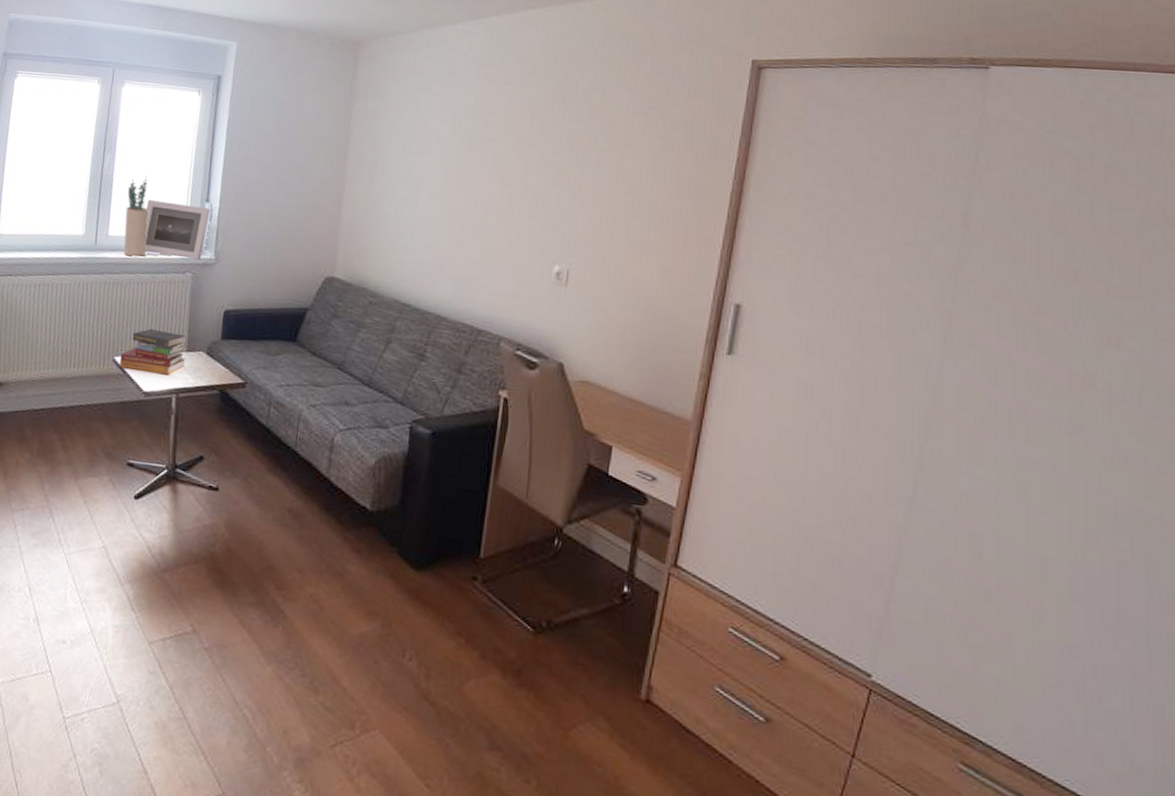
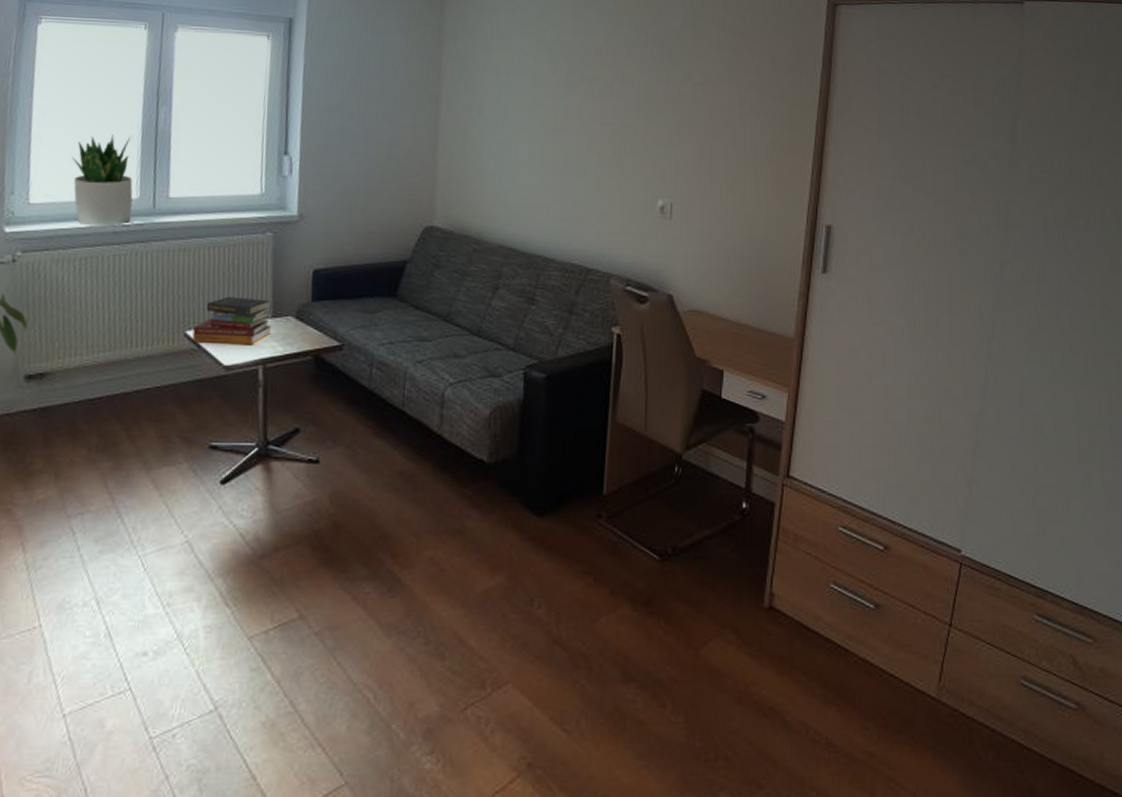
planter: none [33,177,81,259] -> present [71,134,133,227]
vase: present [123,176,149,258] -> none [188,130,218,220]
picture frame: present [144,199,211,260] -> none [213,154,290,217]

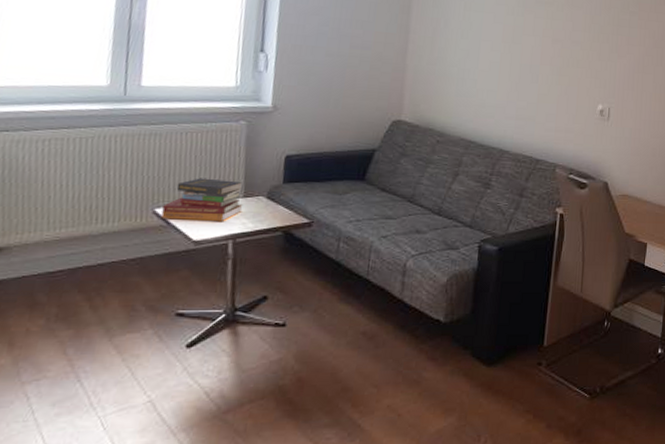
planter: present [71,134,133,227] -> none [37,25,103,111]

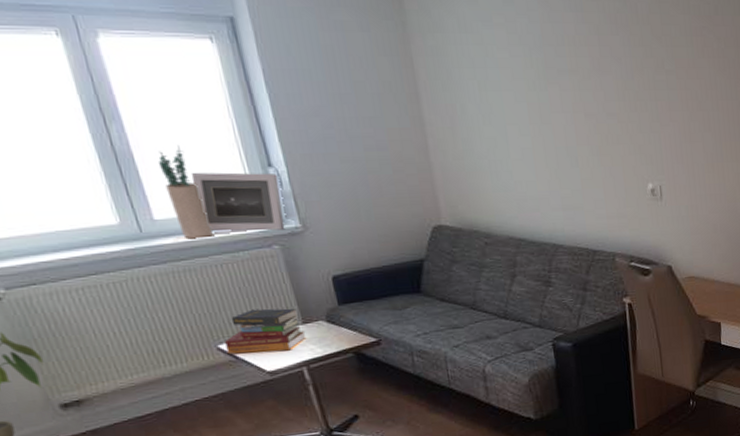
vase: none [161,26,193,108] -> present [158,146,213,239]
picture frame: none [188,49,266,108] -> present [191,172,286,232]

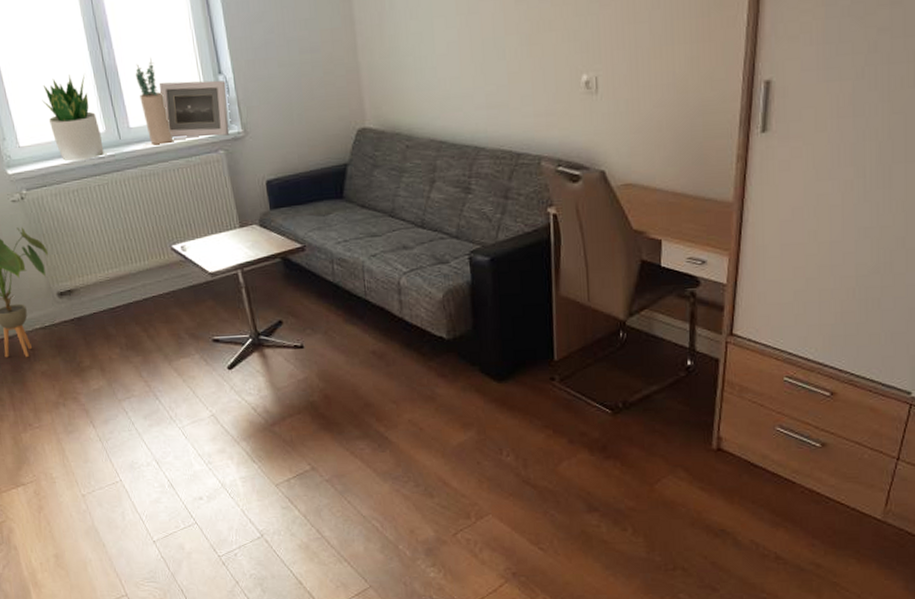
planter: none [23,158,120,257] -> present [42,74,104,162]
books: present [225,308,307,355] -> none [177,211,242,255]

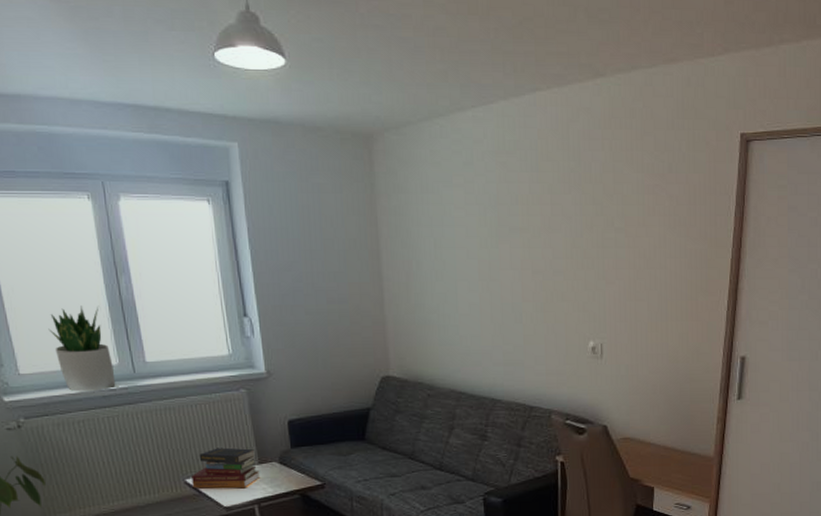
vase: present [135,58,173,145] -> none [155,296,192,381]
picture frame: present [159,80,230,138] -> none [179,320,253,376]
books: none [177,211,242,255] -> present [192,447,261,489]

